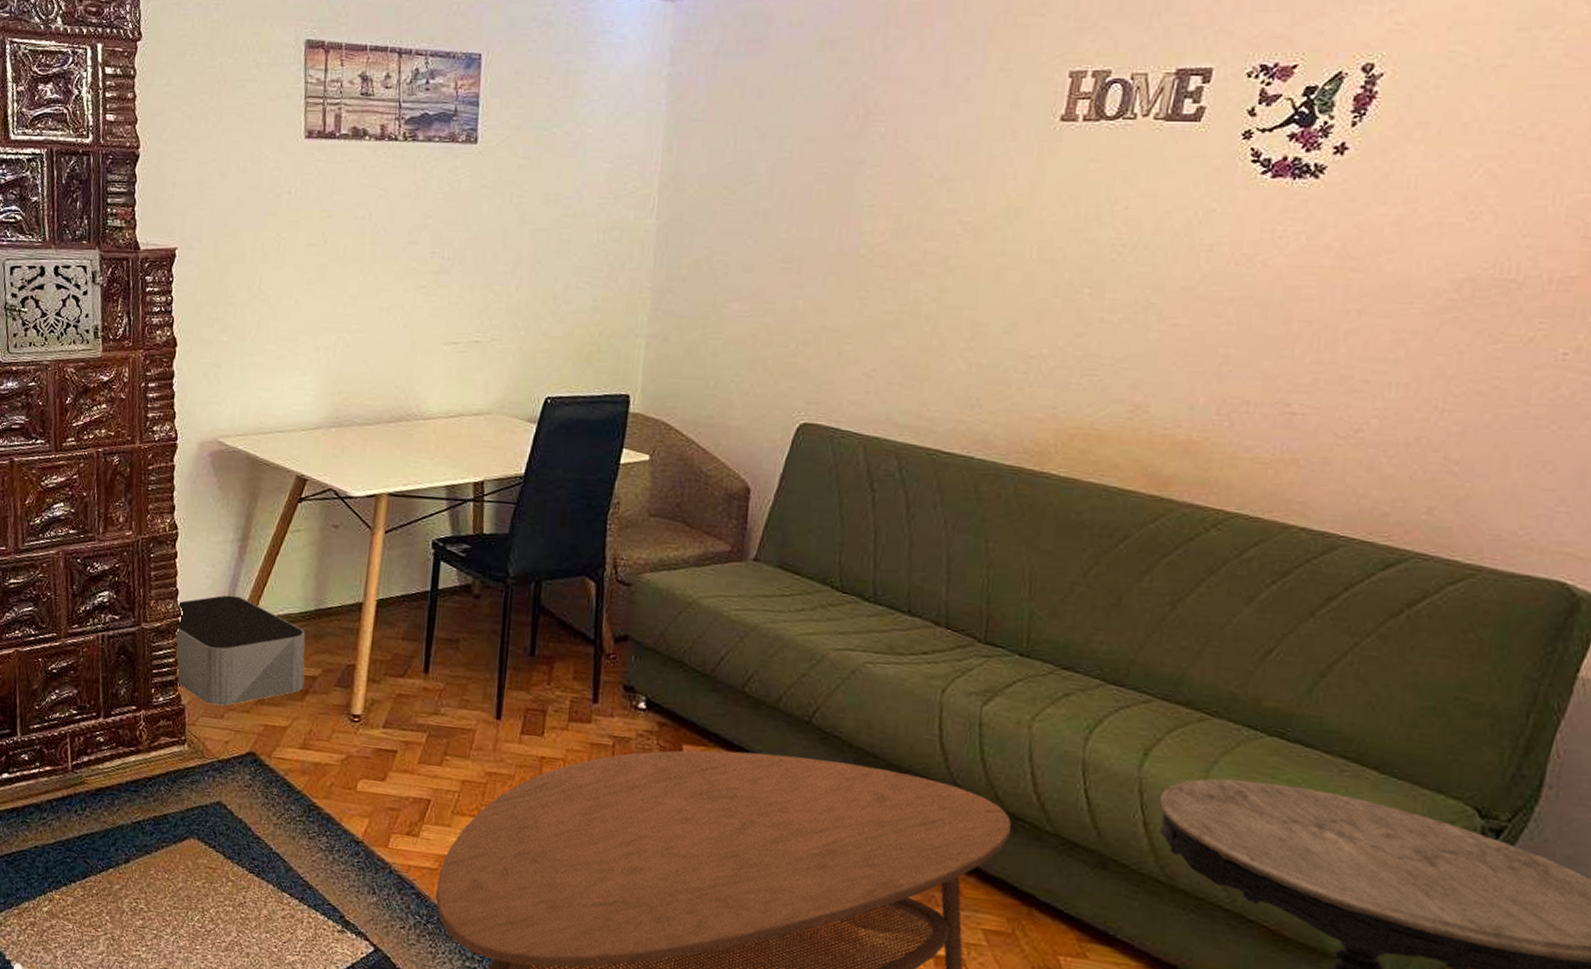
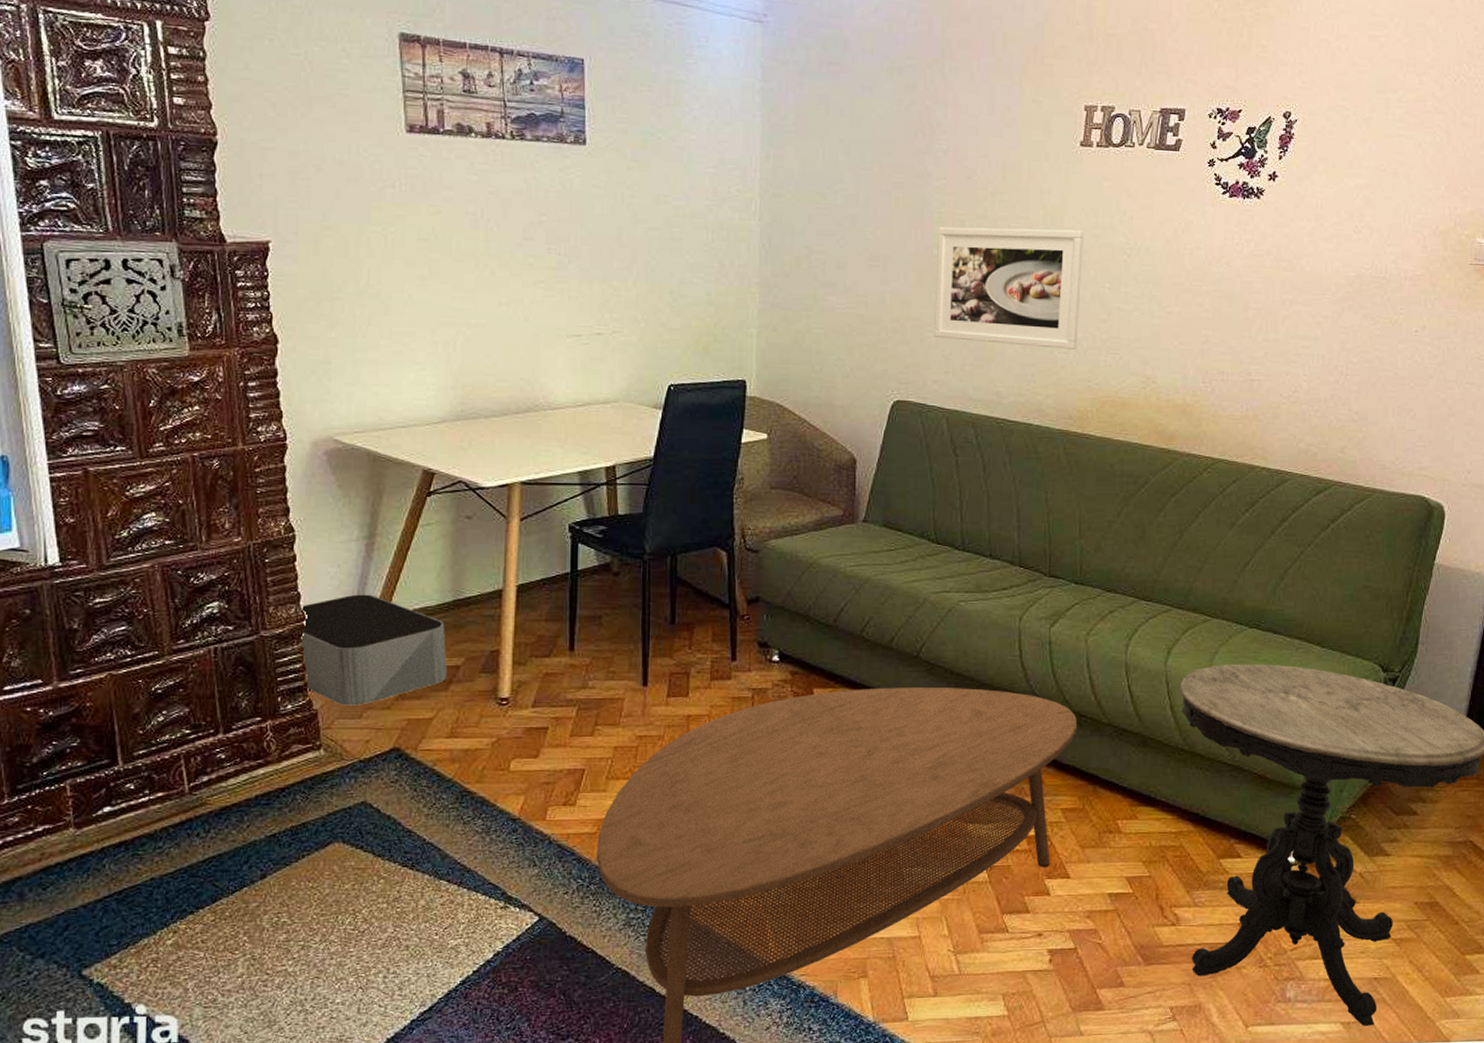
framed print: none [854,222,1059,369] -> present [934,227,1084,349]

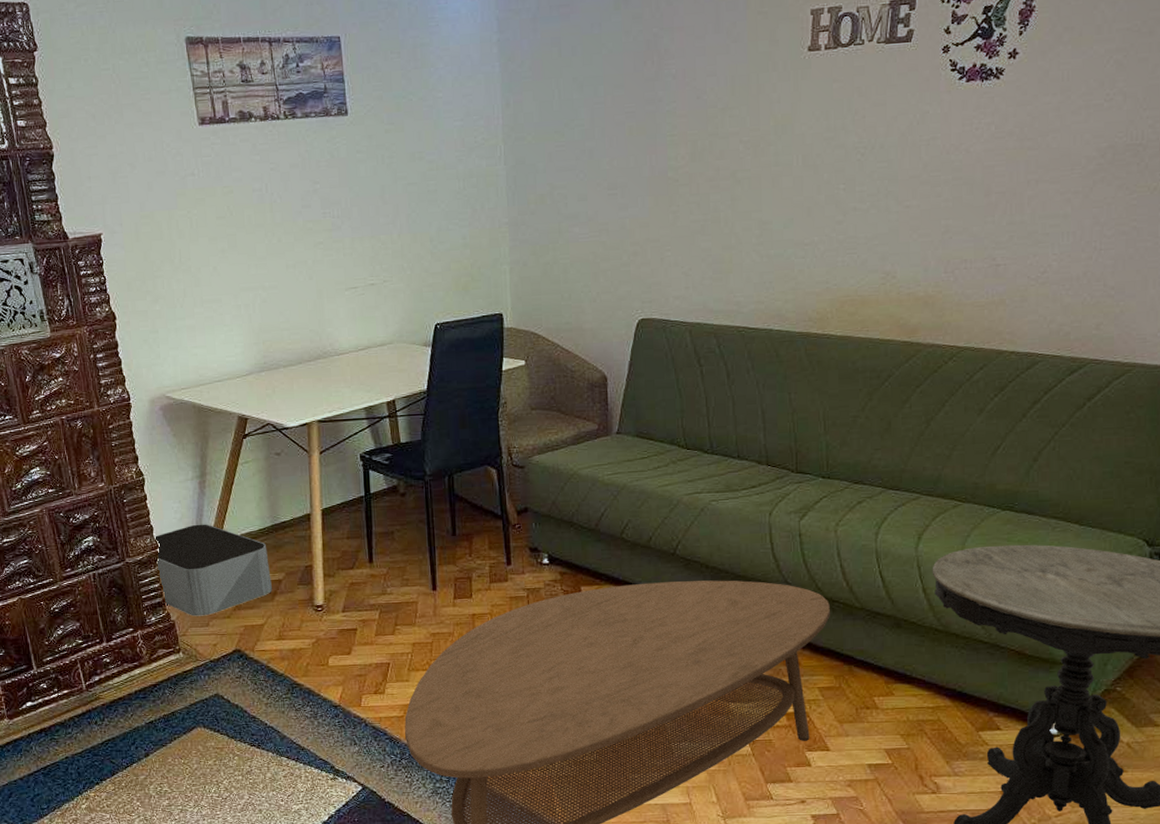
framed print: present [934,227,1084,349] -> none [671,135,816,256]

